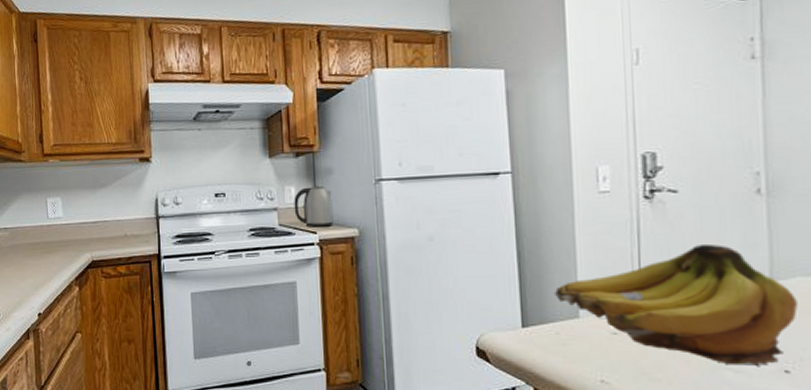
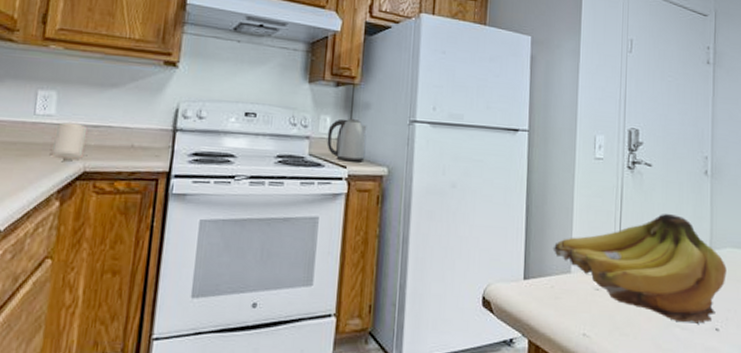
canister: none [59,220,98,254] -> present [45,121,99,161]

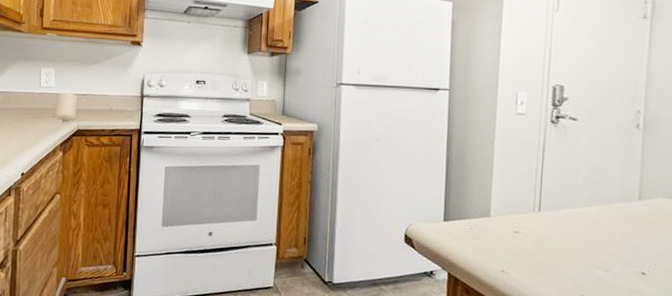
kettle: present [326,118,367,163] -> none [264,82,299,120]
fruit: present [552,213,727,324] -> none [472,164,657,268]

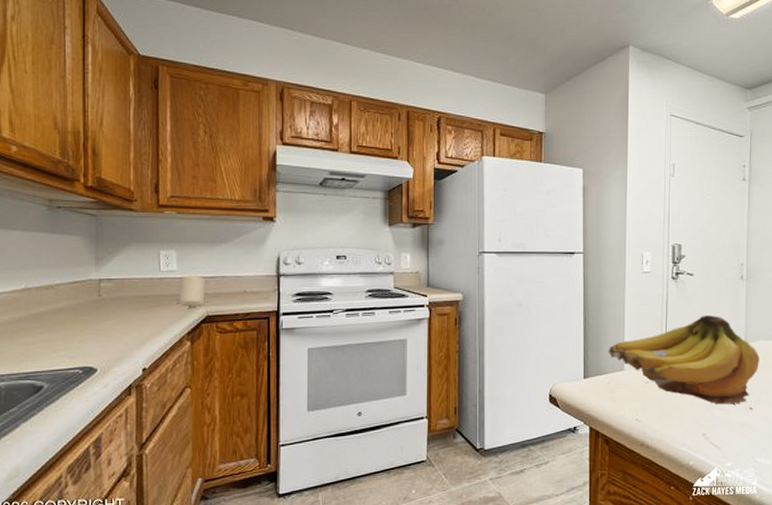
fruit: none [472,164,657,268] -> present [608,314,760,405]

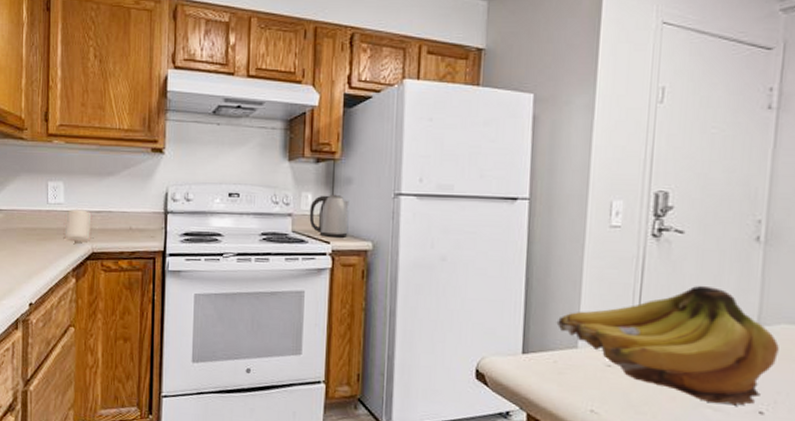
kettle: none [408,253,442,291] -> present [309,194,350,238]

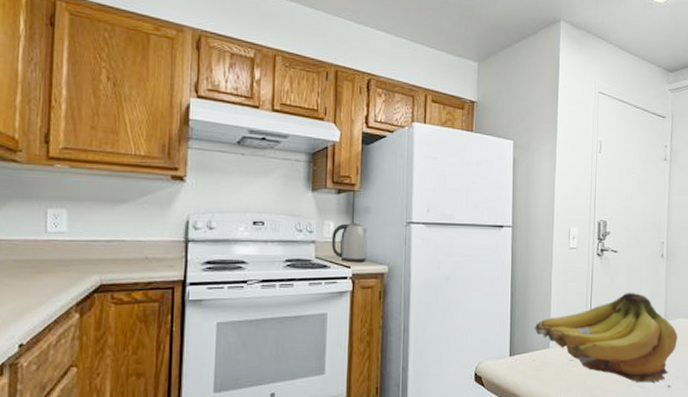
canister: present [58,208,101,244] -> none [59,237,112,275]

